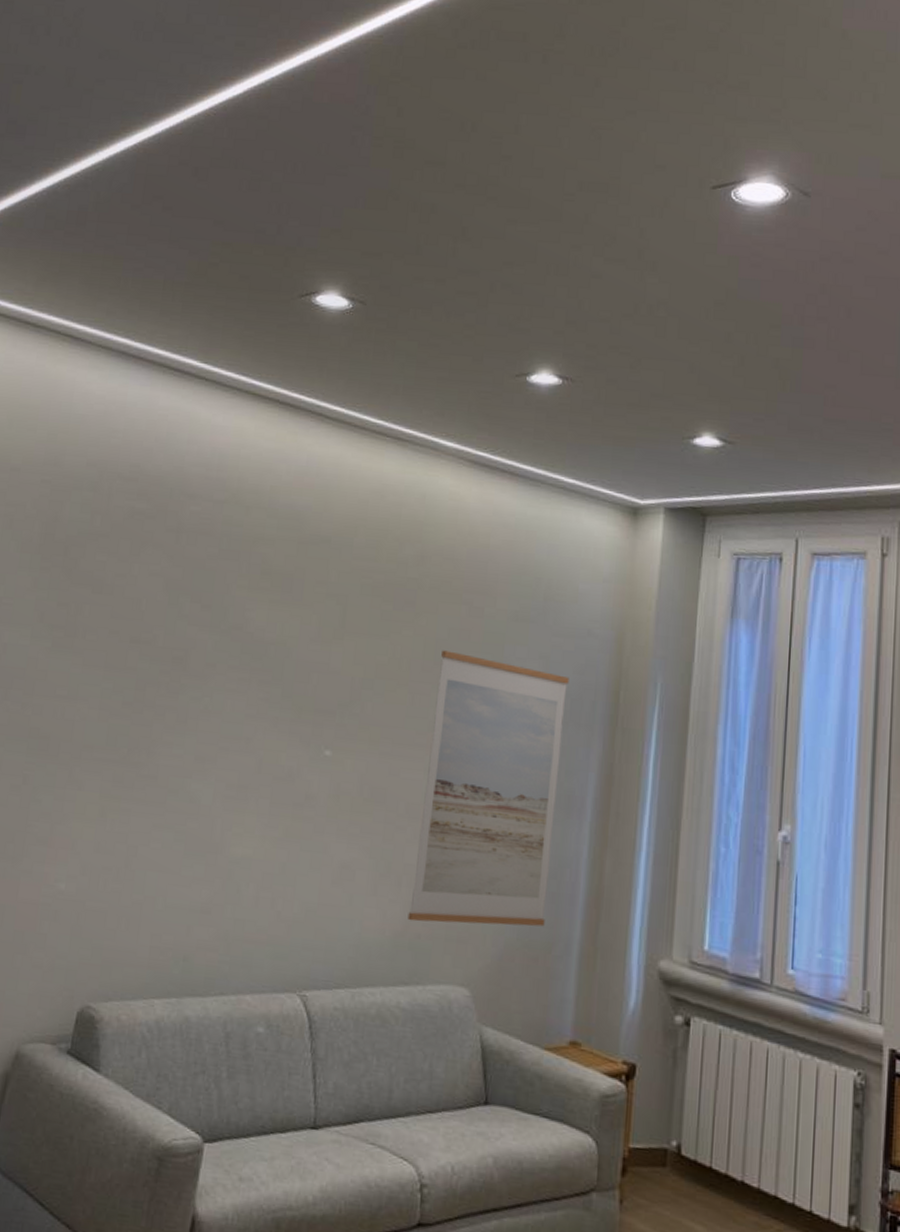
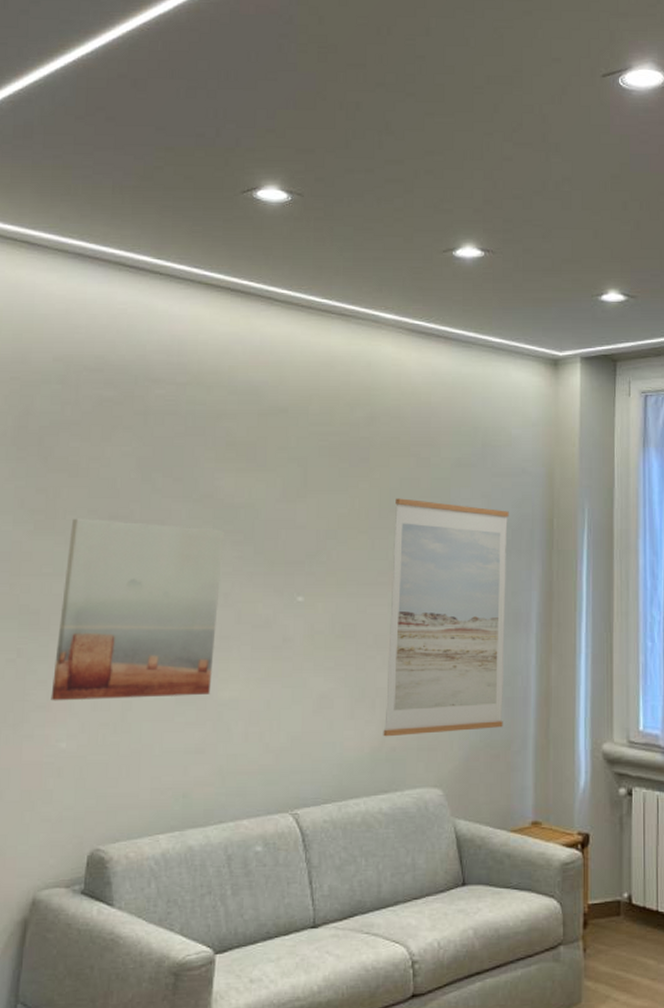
wall art: none [53,638,252,849] -> present [50,518,224,701]

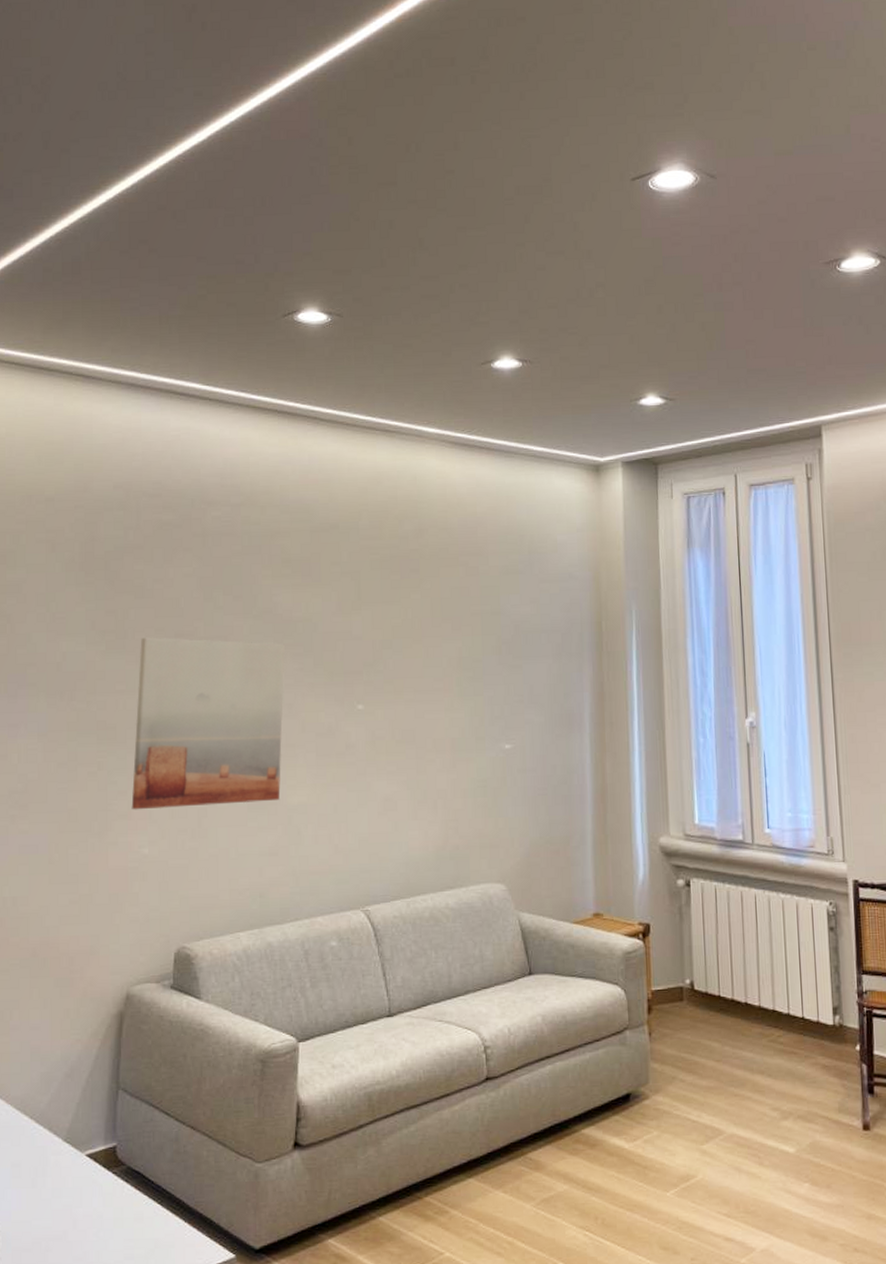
wall art: present [383,498,509,737] -> none [446,607,561,836]

